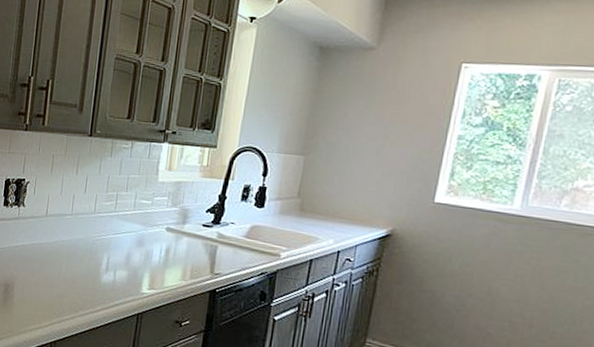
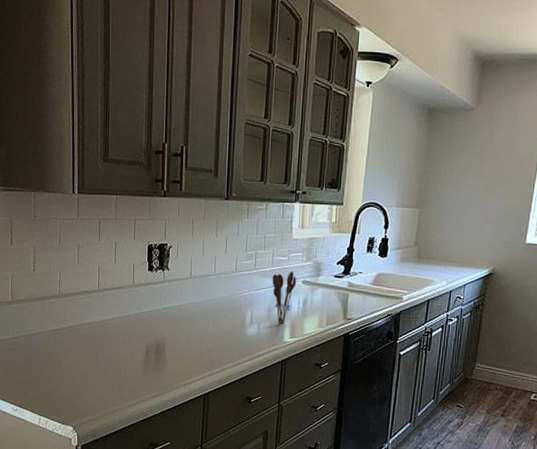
utensil holder: none [132,216,160,275] -> present [272,271,297,326]

